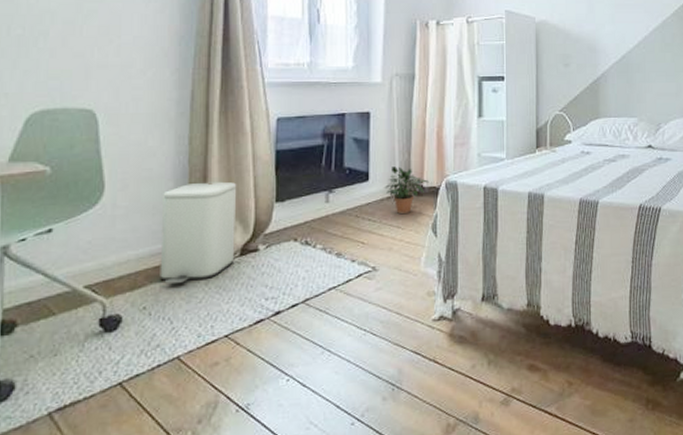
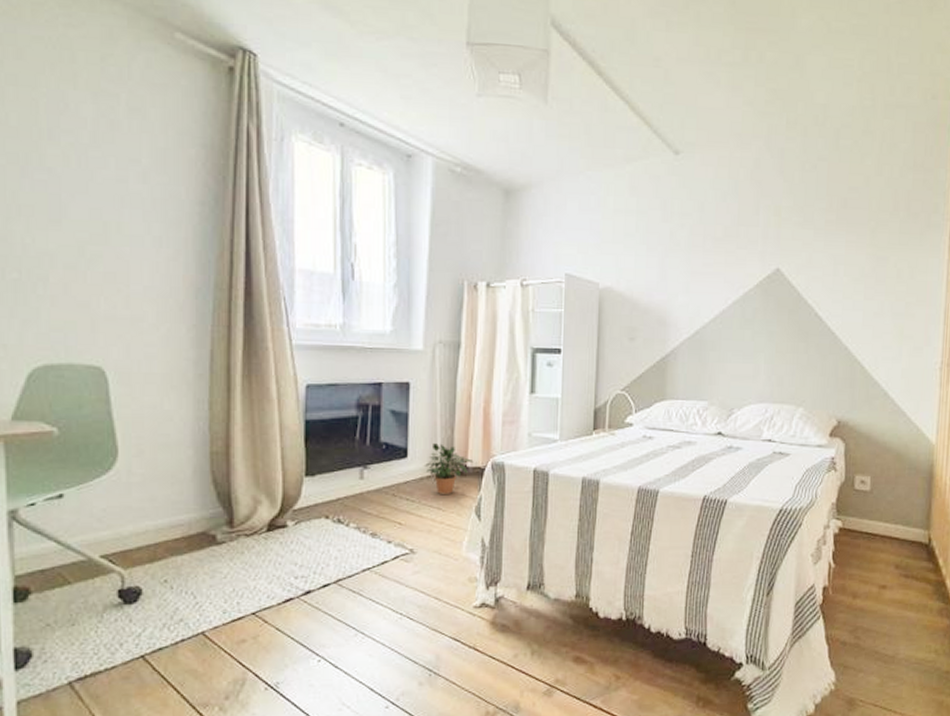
pedal bin: present [160,181,237,284] -> none [181,451,263,557]

